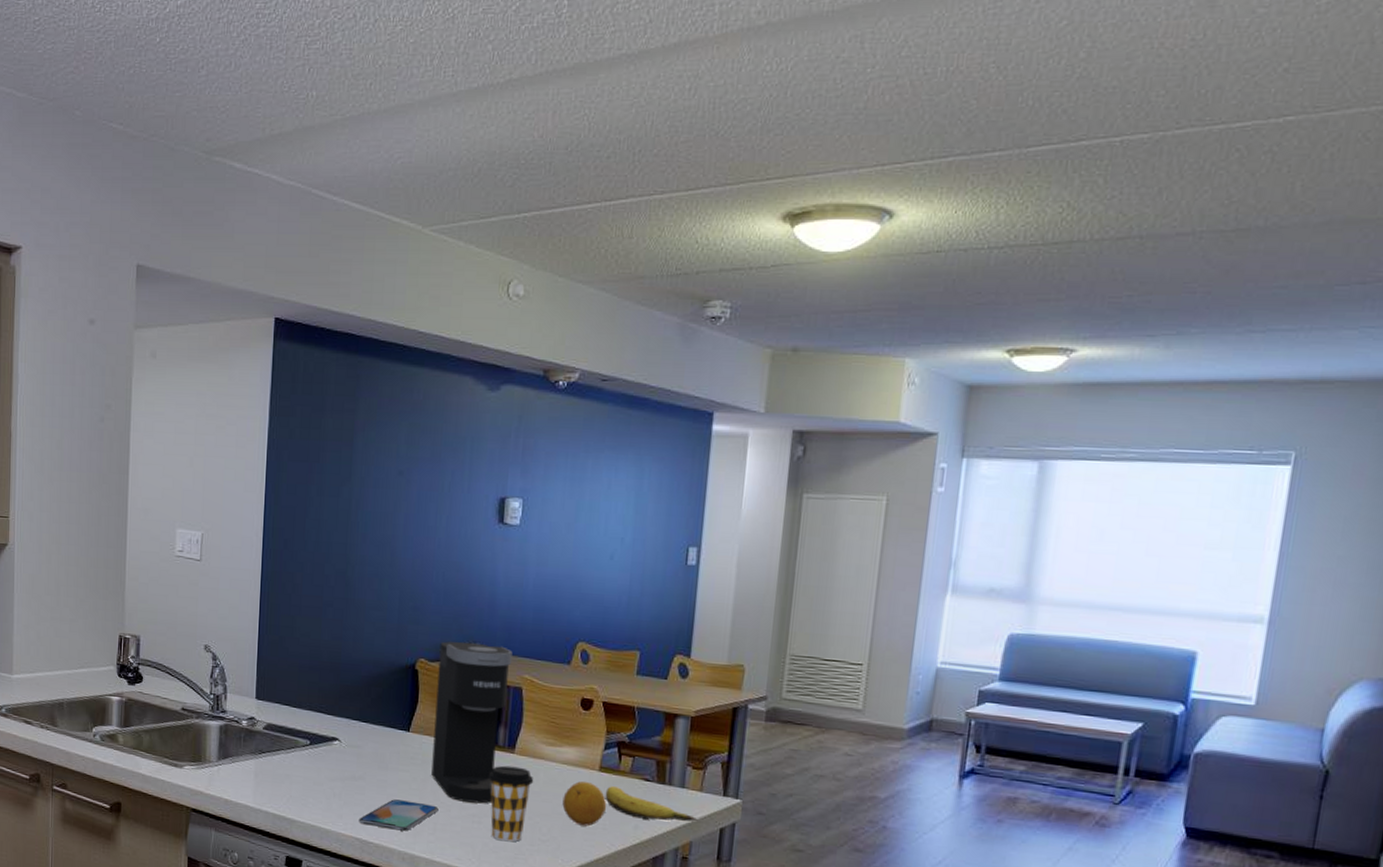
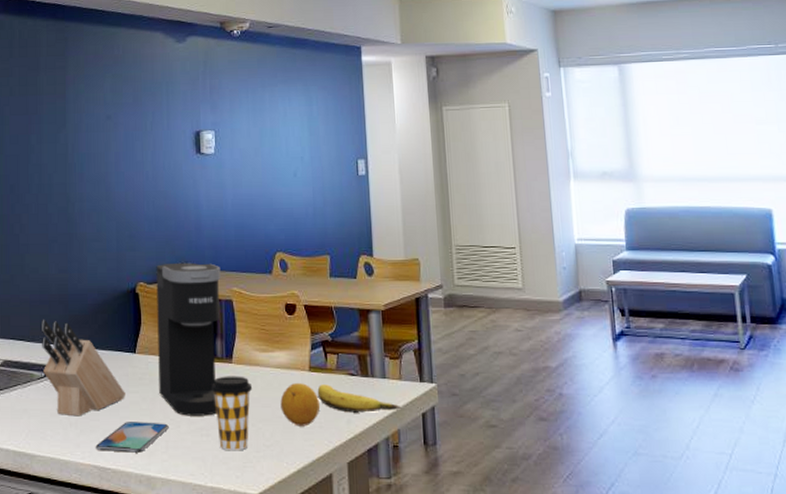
knife block: none [308,687,395,788] -> present [40,320,125,417]

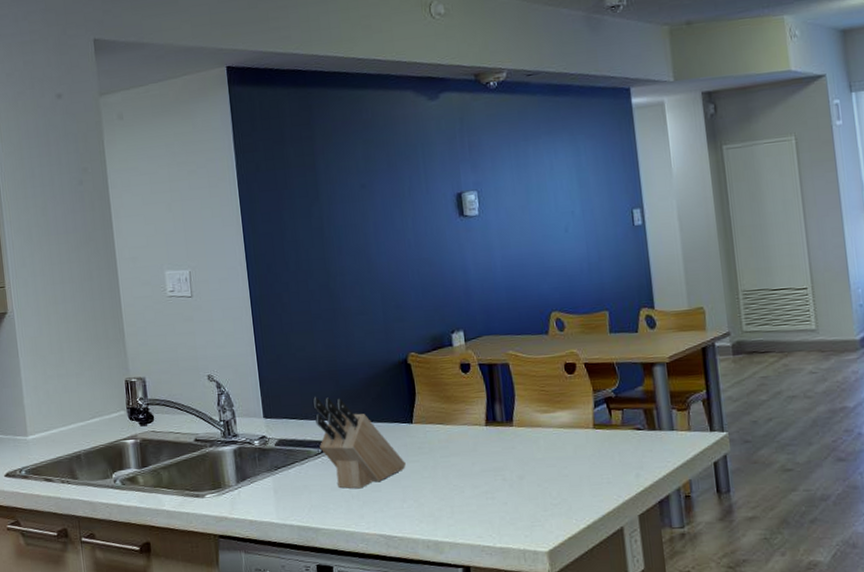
smartphone: present [95,422,169,453] -> none [379,489,453,521]
coffee maker: present [156,262,221,416] -> none [426,328,501,481]
coffee cup: present [211,376,253,451] -> none [493,438,536,512]
fruit: present [280,383,321,427] -> none [565,441,607,484]
banana: present [317,384,402,413] -> none [603,440,692,467]

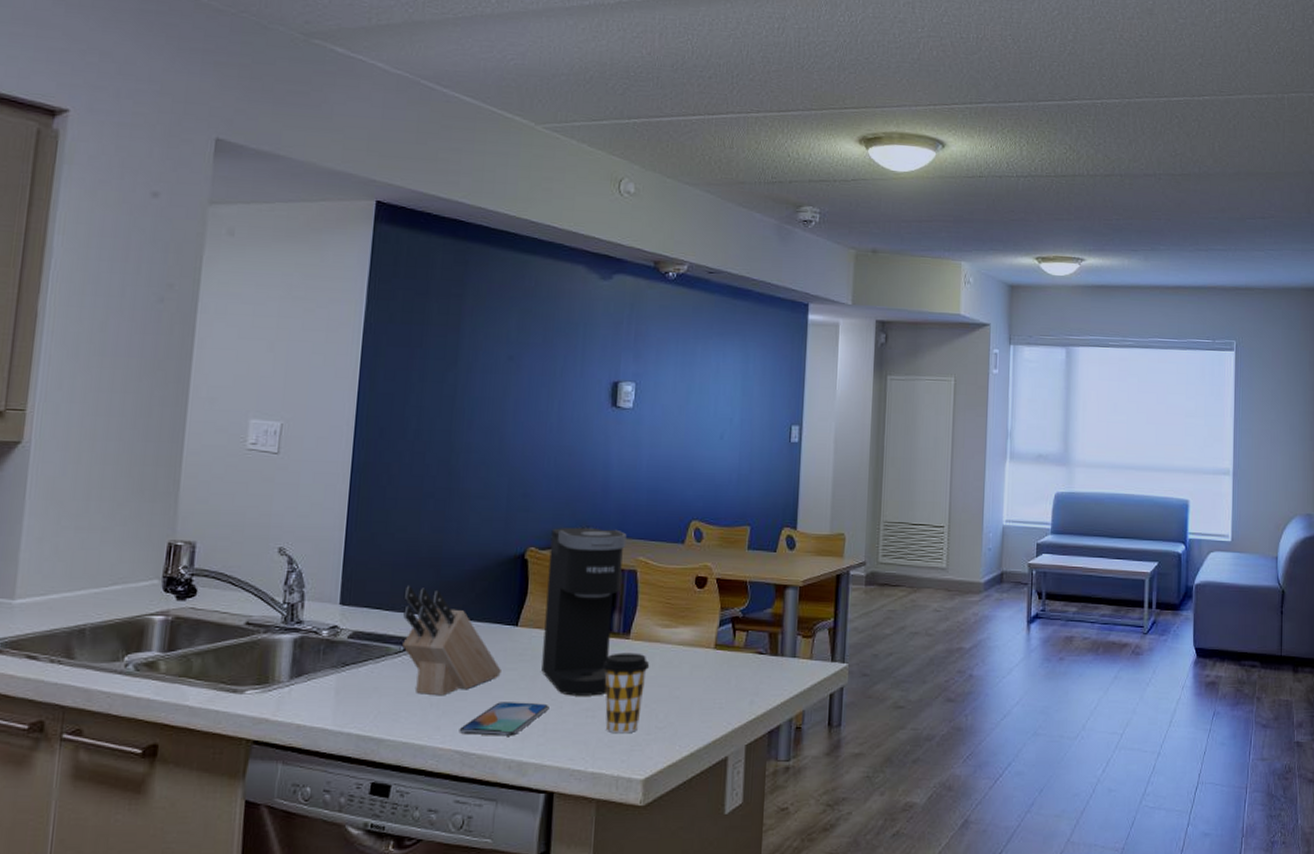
smartphone: none [379,489,453,521] -> present [459,702,549,736]
coffee maker: none [426,328,501,481] -> present [541,527,627,696]
coffee cup: none [493,438,536,512] -> present [602,652,650,734]

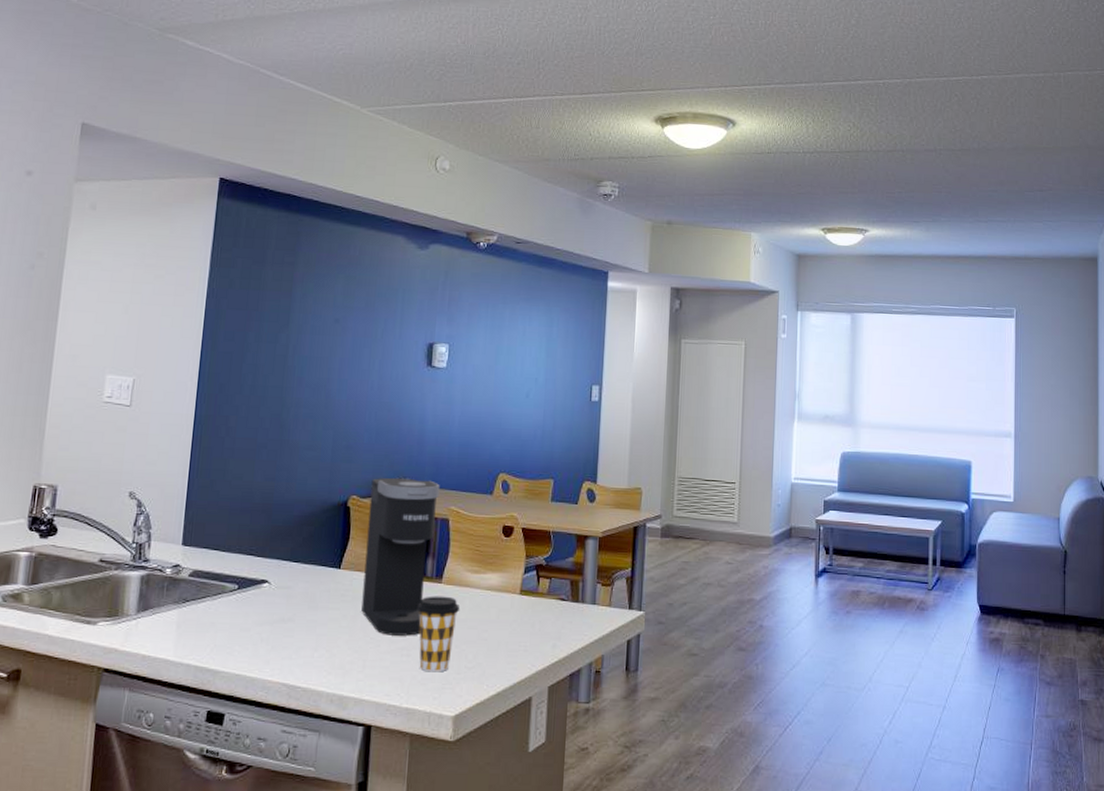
knife block: present [403,586,501,696] -> none [237,529,325,632]
smartphone: present [459,702,549,736] -> none [286,639,368,671]

